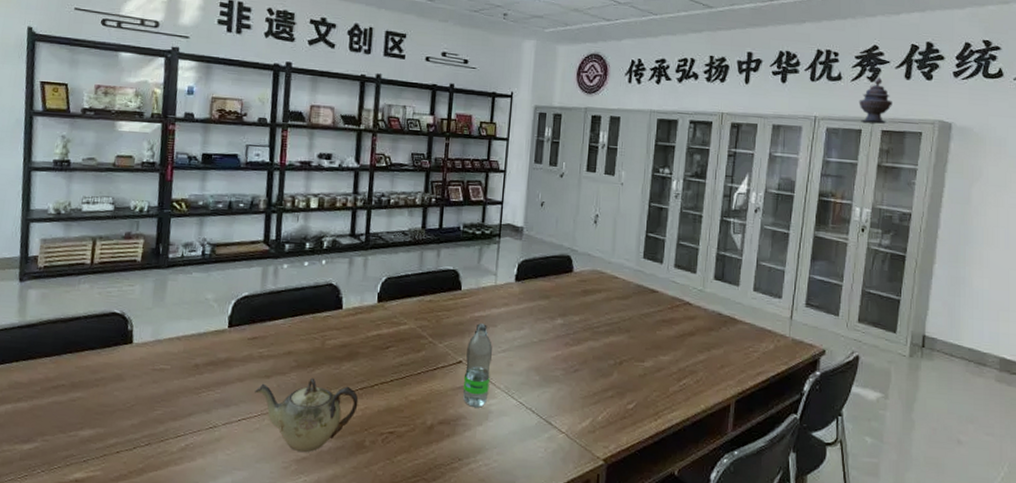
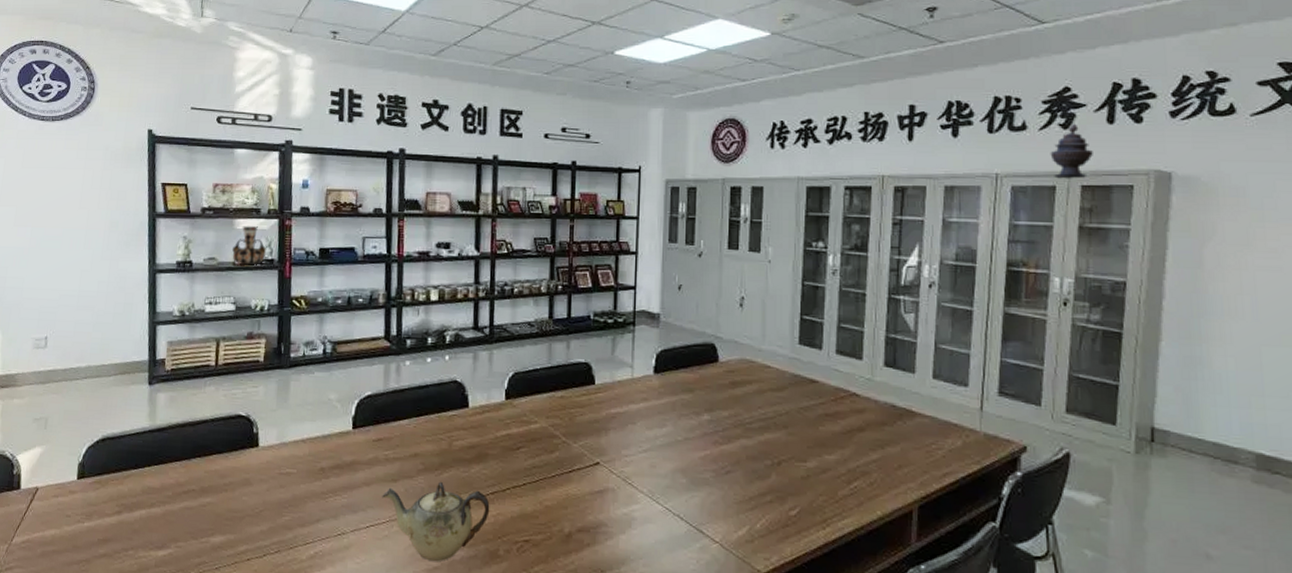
decorative vase: none [112,128,149,167] -> present [232,226,267,265]
bottle: present [462,323,492,408] -> none [601,421,632,514]

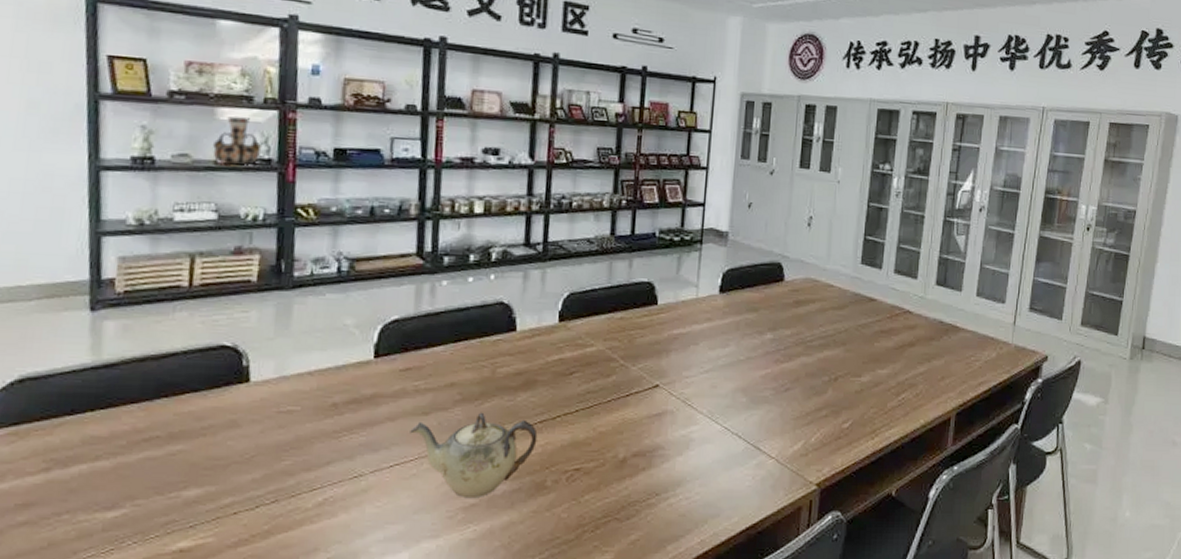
decorative urn: present [1050,123,1093,179] -> none [1087,65,1121,116]

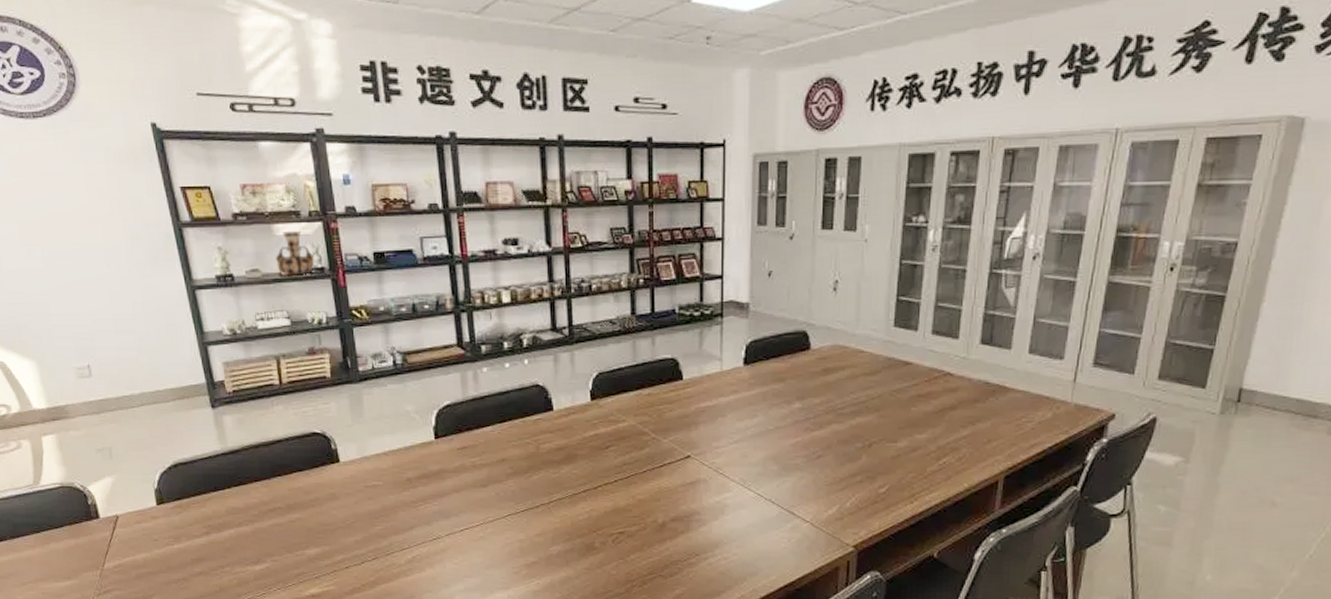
teapot: present [410,412,538,499] -> none [473,483,583,557]

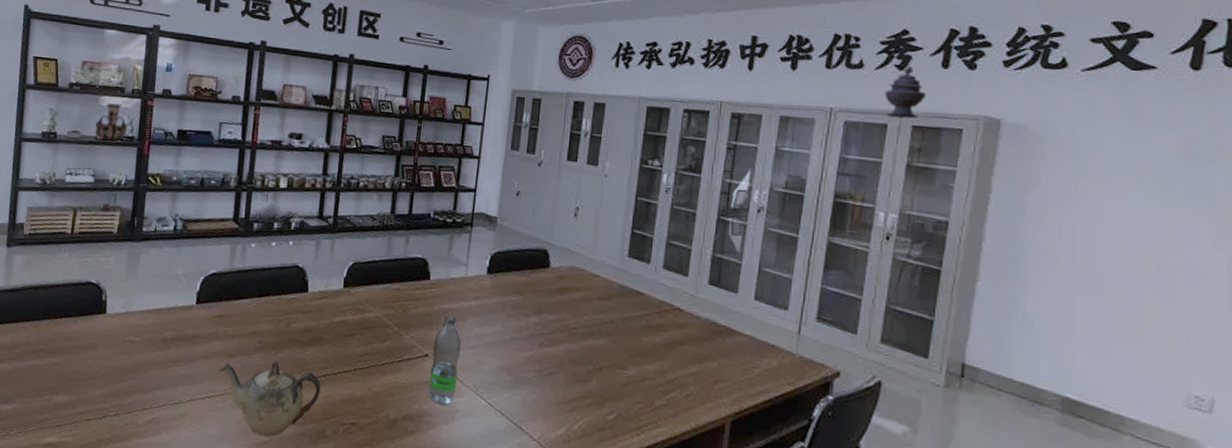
teapot: none [473,483,583,557] -> present [219,360,321,437]
bottle: none [694,415,723,502] -> present [428,316,461,405]
decorative urn: none [1177,64,1225,131] -> present [884,65,926,119]

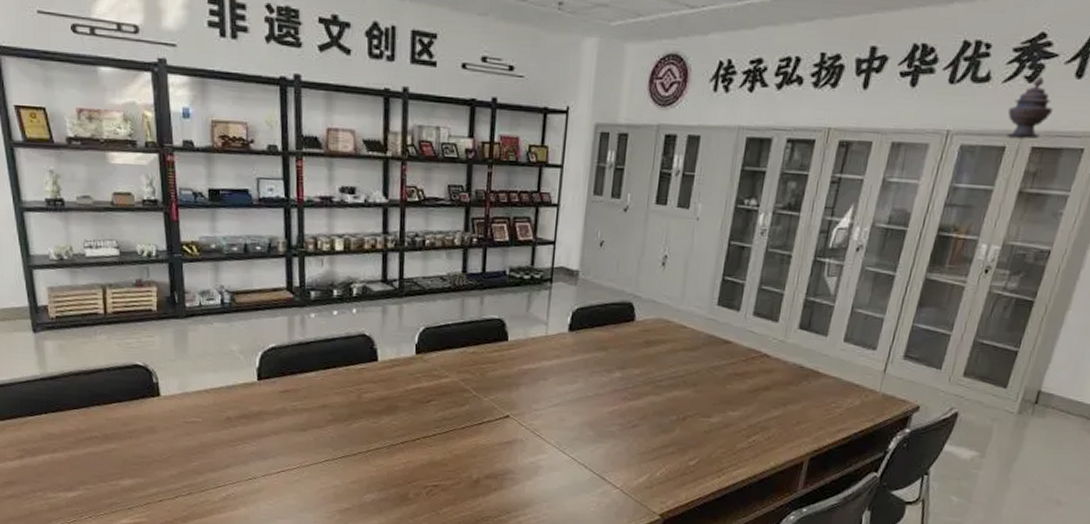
decorative vase: present [95,103,128,141] -> none [109,160,148,206]
teapot: present [219,360,321,437] -> none [291,431,400,504]
bottle: present [428,316,461,405] -> none [510,377,542,462]

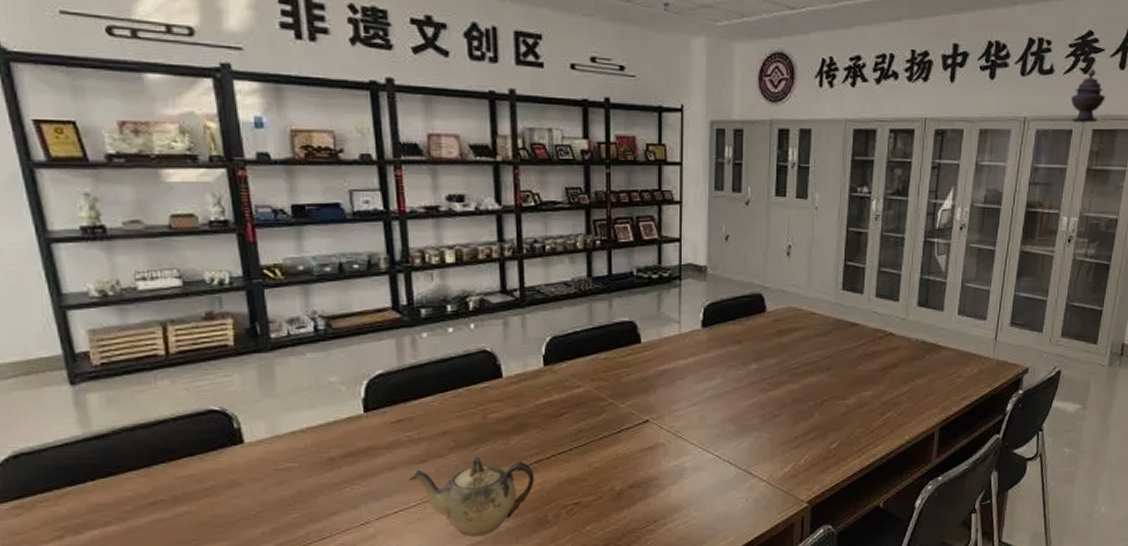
teapot: none [291,431,400,504] -> present [409,456,535,537]

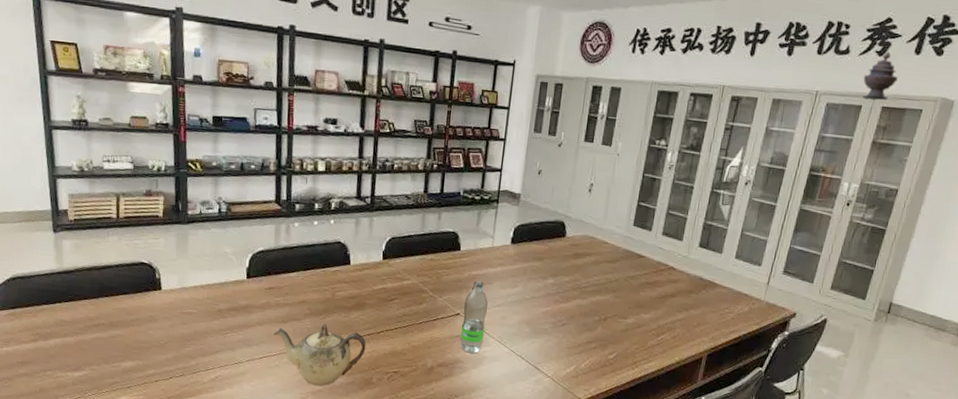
bottle: none [652,378,681,467] -> present [460,281,488,354]

